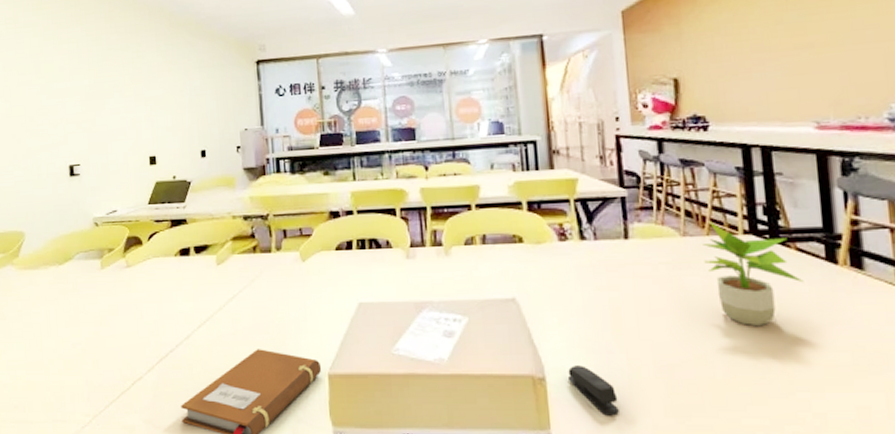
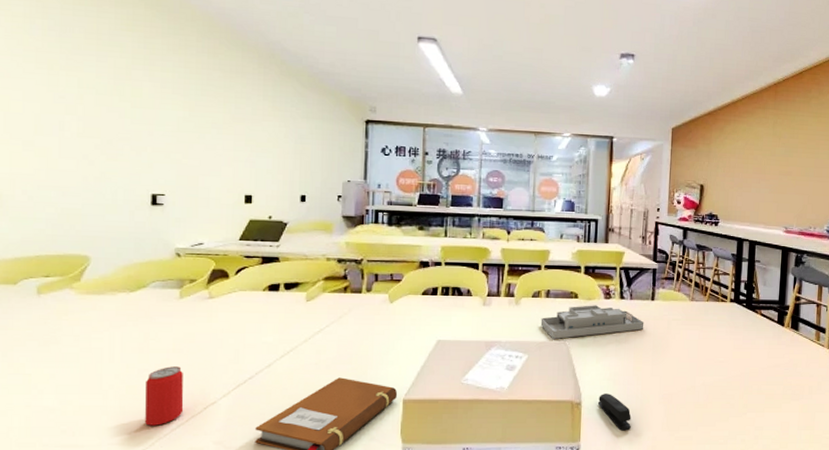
beverage can: none [79,340,114,402] -> present [145,366,184,426]
desk organizer: none [478,250,619,296] -> present [540,305,644,339]
potted plant: present [703,221,804,327] -> none [703,291,762,367]

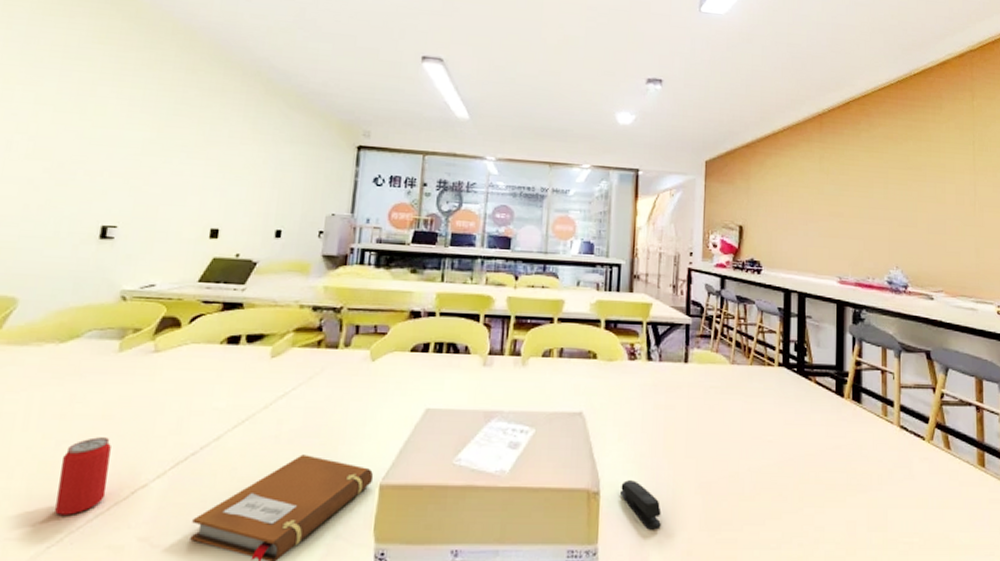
desk organizer: present [540,305,644,339] -> none [551,367,676,409]

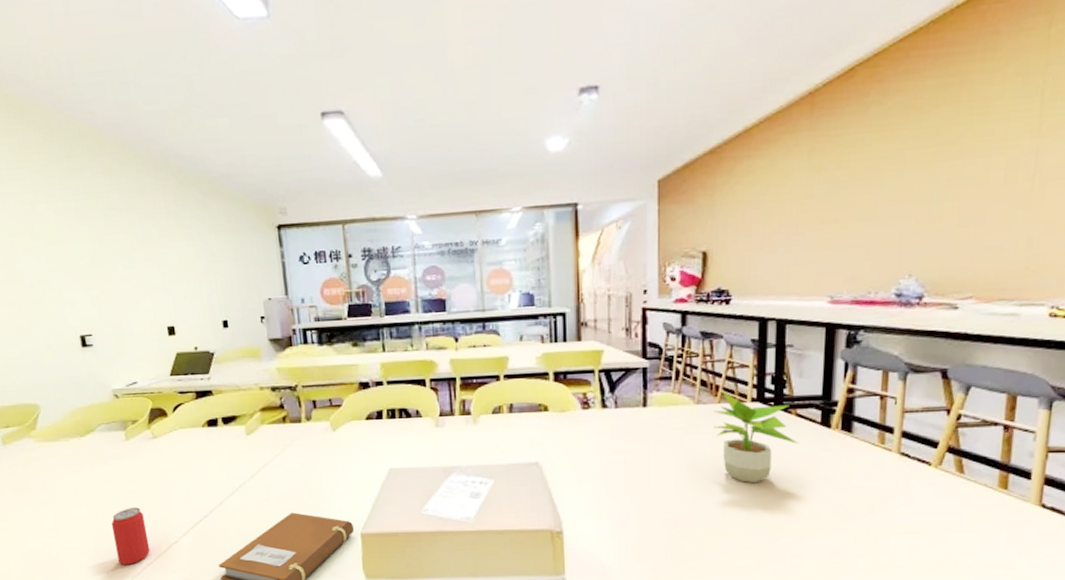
stapler: present [619,480,661,530] -> none [582,520,626,562]
potted plant: none [746,353,818,449] -> present [714,390,799,484]

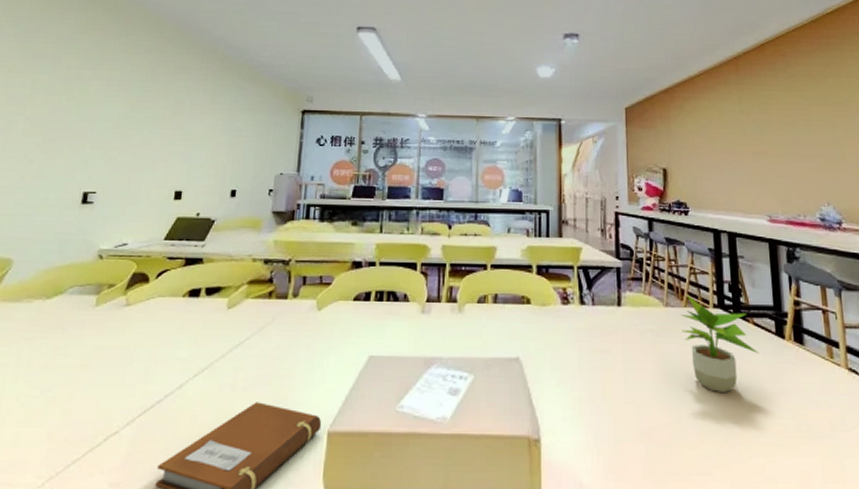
beverage can: present [112,507,150,565] -> none [38,386,88,461]

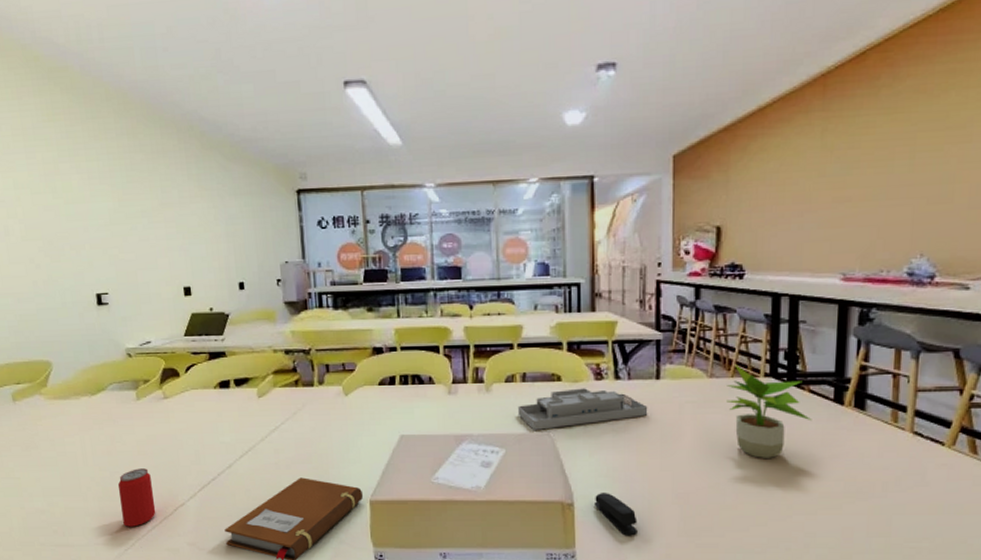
beverage can: none [38,386,88,461] -> present [118,468,156,527]
desk organizer: none [488,312,611,355] -> present [517,388,648,430]
stapler: none [560,427,604,479] -> present [593,493,637,536]

